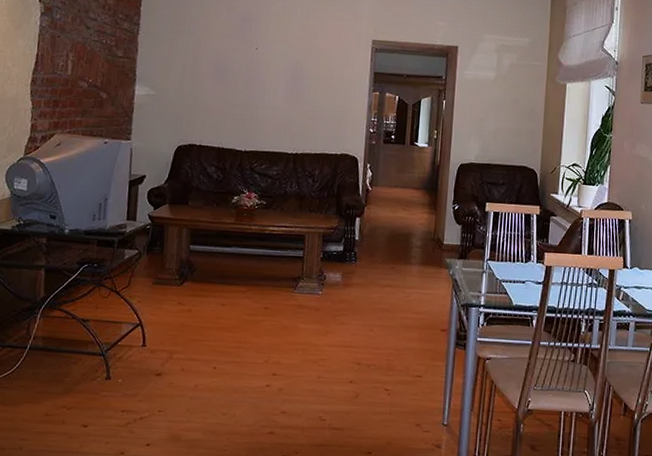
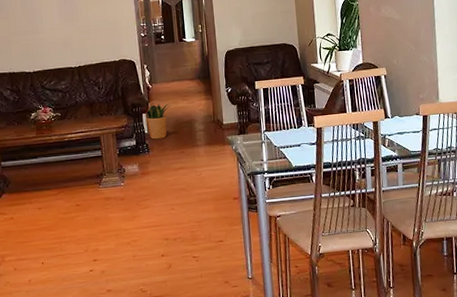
potted plant: none [358,208,390,249] -> present [145,103,172,140]

